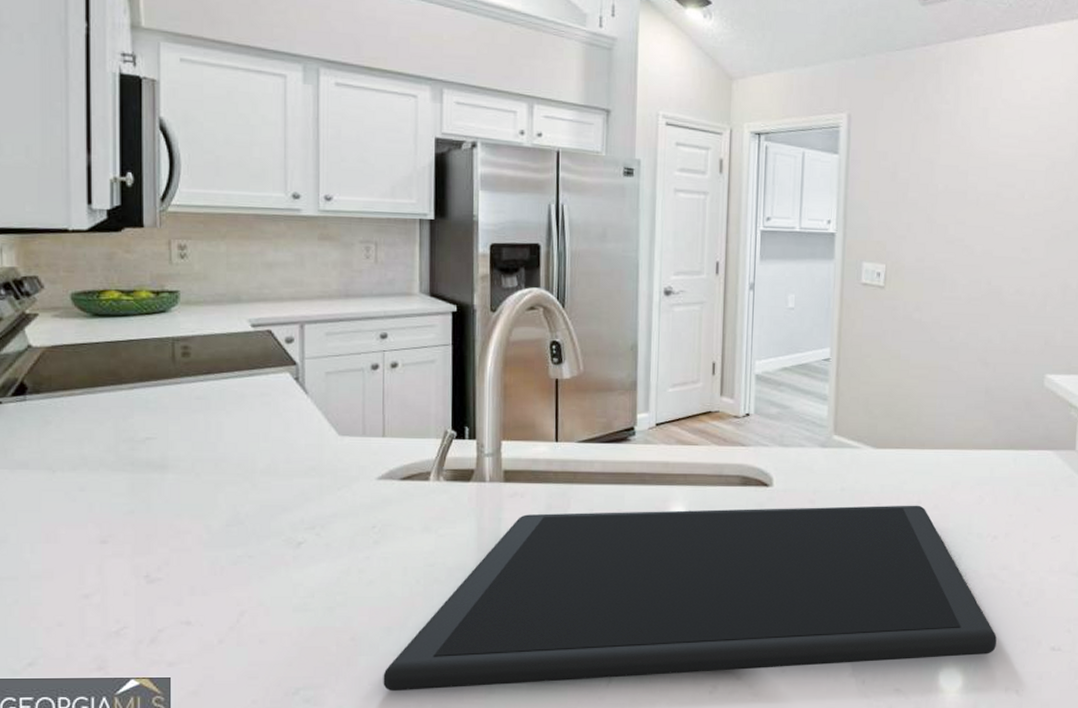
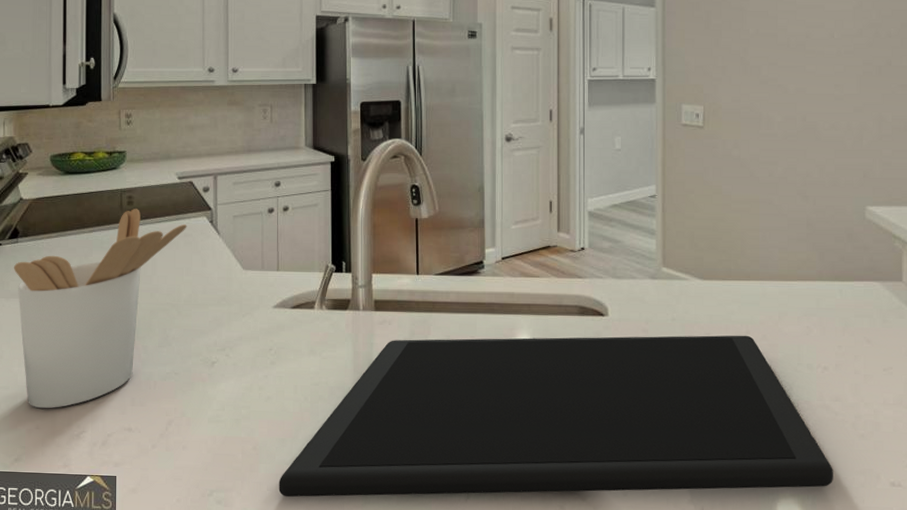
utensil holder: none [19,361,264,602] -> present [13,209,187,409]

